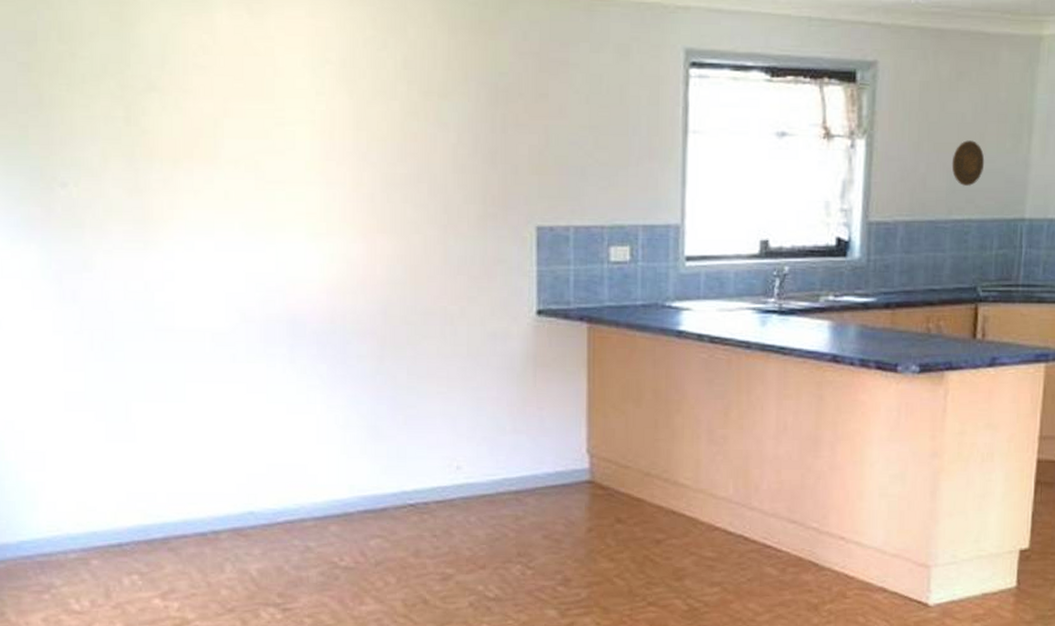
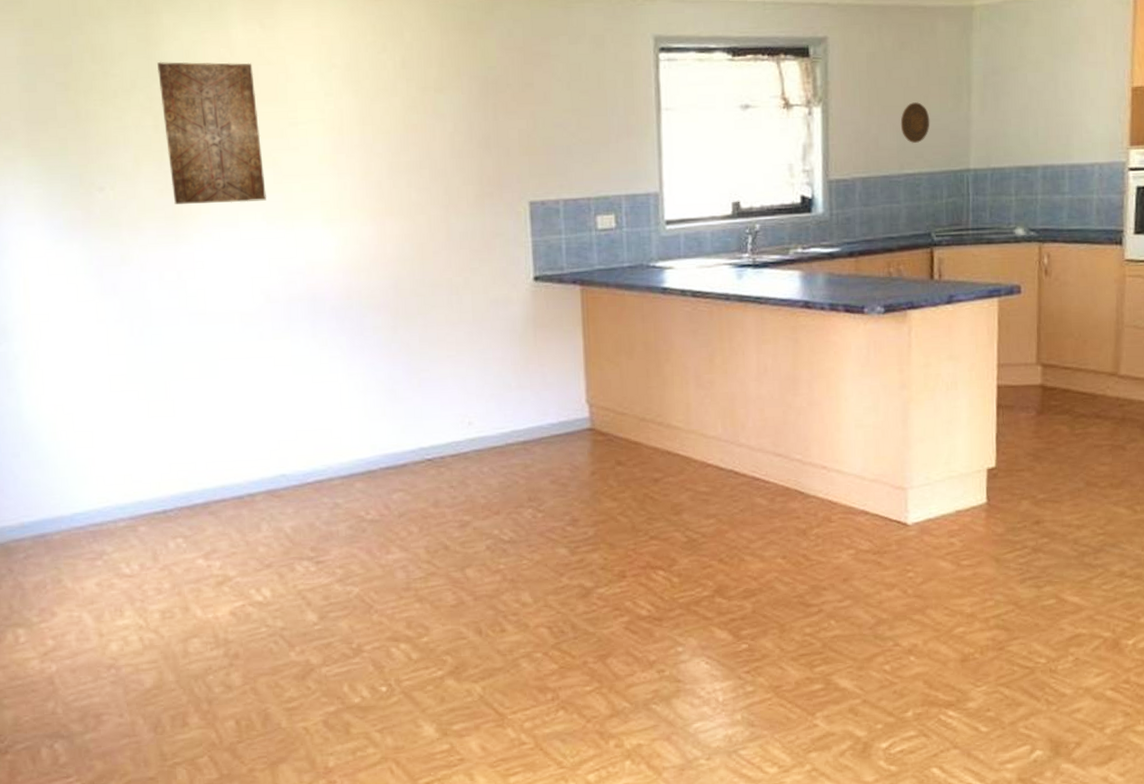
wall art: none [131,45,246,209] -> present [157,61,266,204]

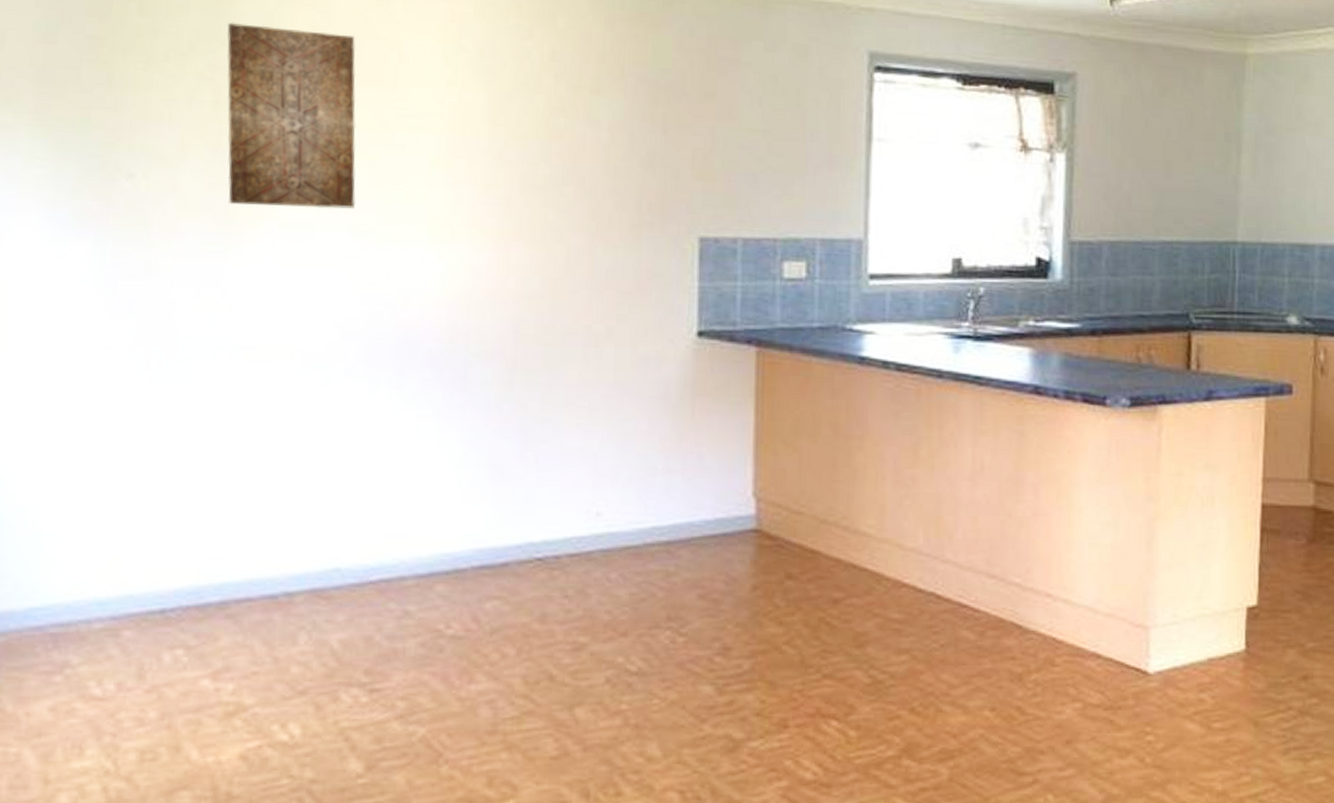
decorative plate: present [900,102,930,143] -> none [1158,158,1193,206]

